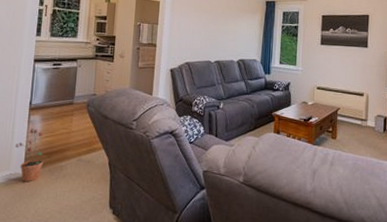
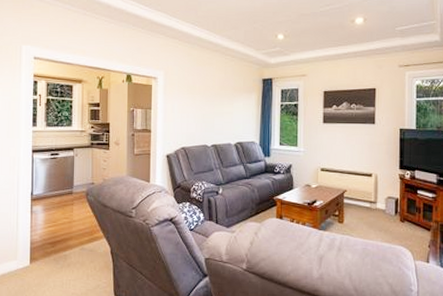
potted plant: present [15,129,44,182] -> none [21,219,48,271]

